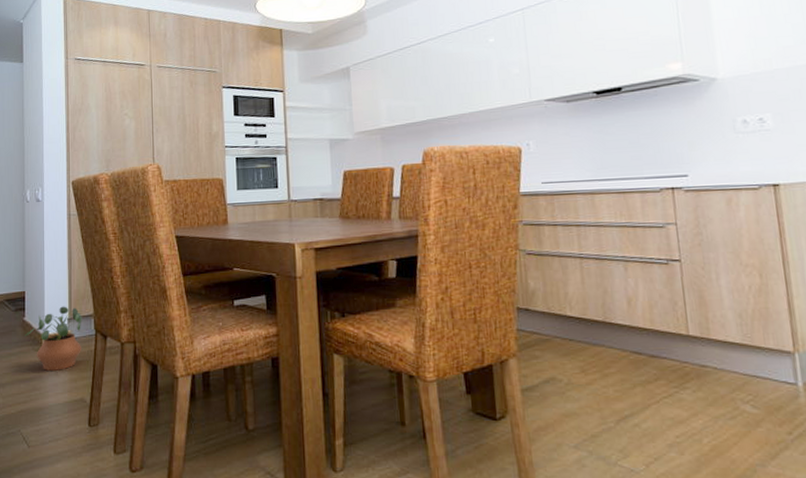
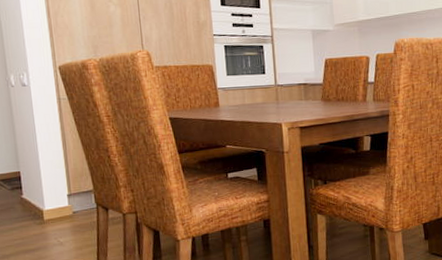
potted plant: present [24,306,83,371] -> none [24,183,85,241]

